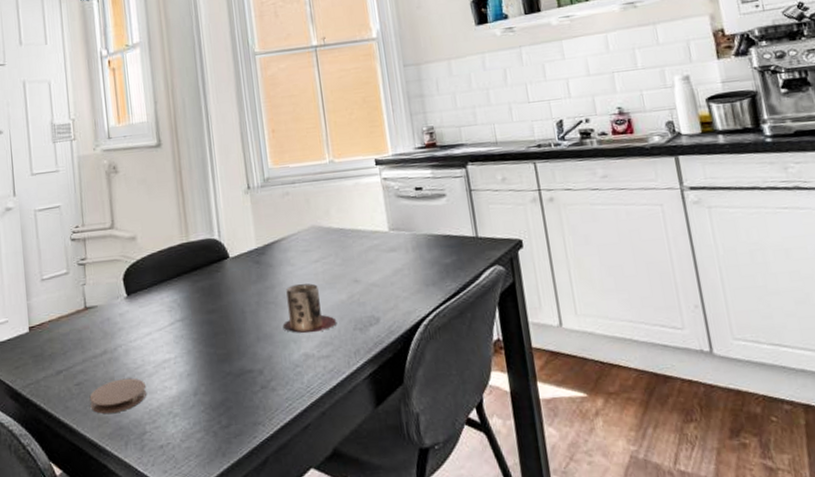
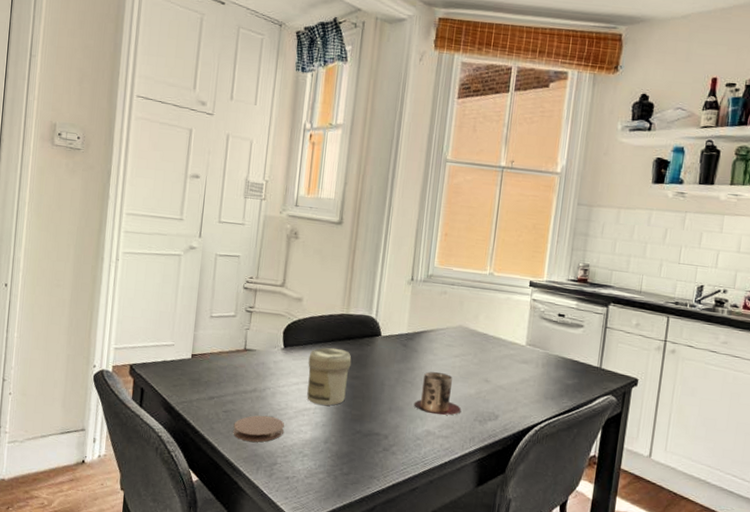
jar: none [156,282,206,352] -> present [307,347,352,406]

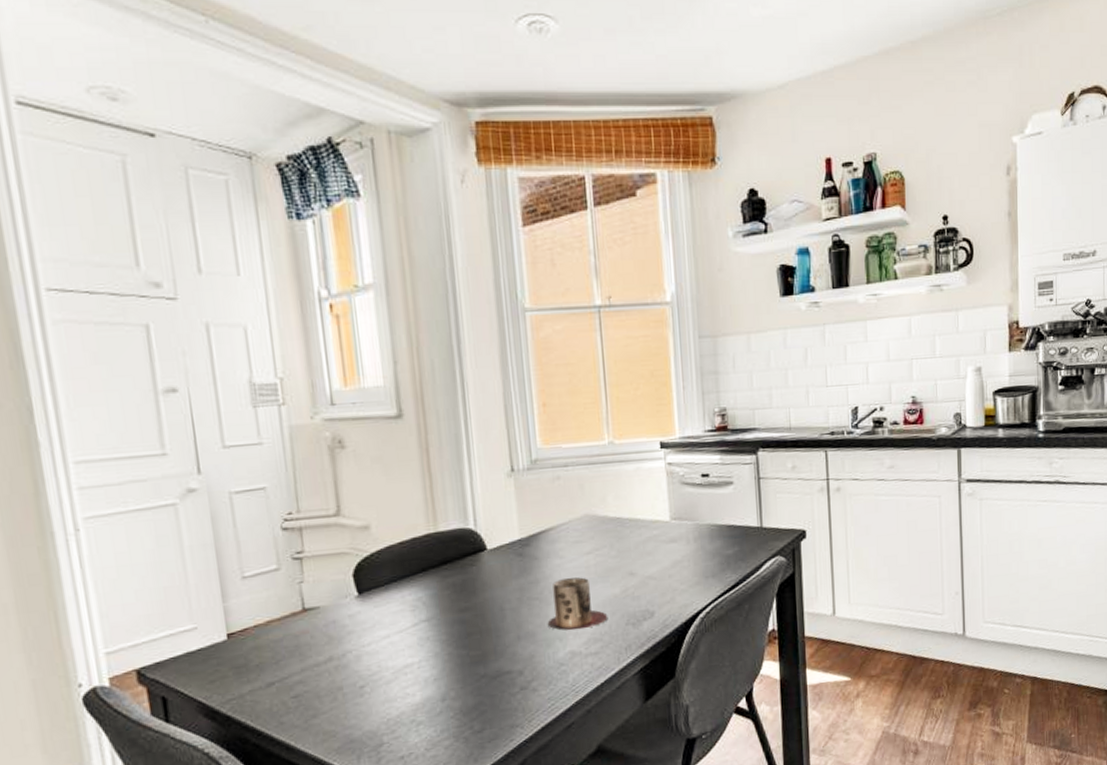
coaster: present [233,415,284,442] -> none [311,686,383,728]
jar: present [307,347,352,406] -> none [395,578,457,656]

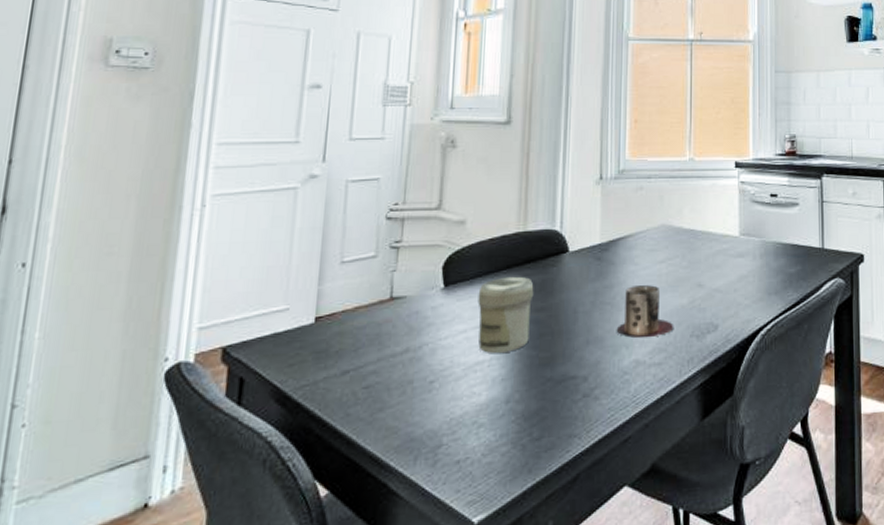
jar: none [395,578,457,656] -> present [478,276,534,353]

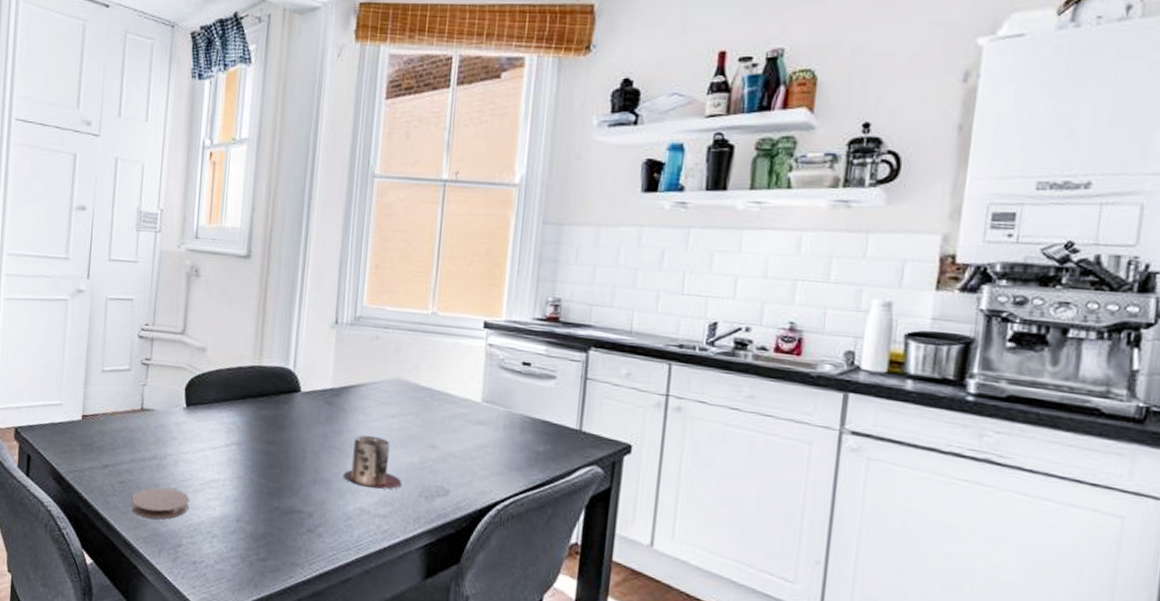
coaster: none [378,381,450,423] -> present [130,487,189,520]
jar: present [478,276,534,353] -> none [214,406,266,476]

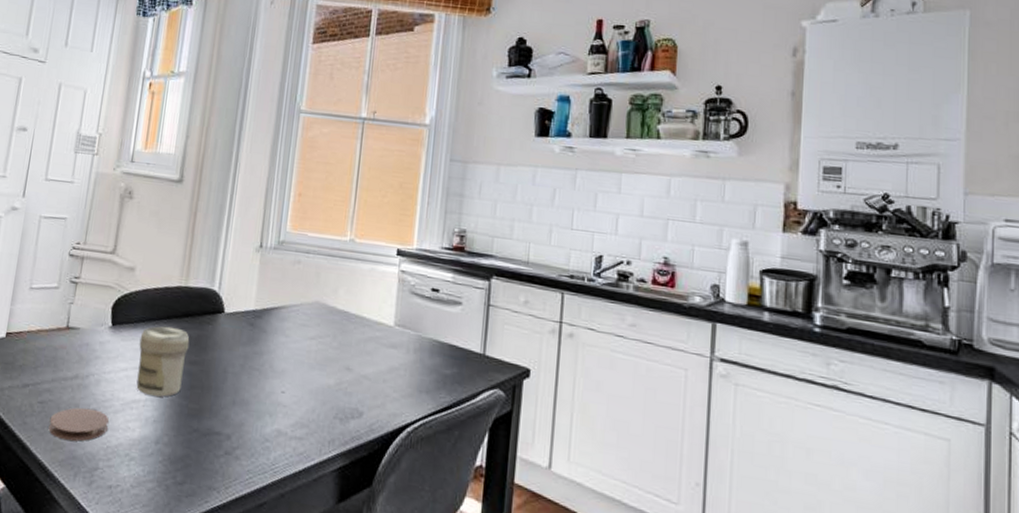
jar: none [214,406,266,476] -> present [136,326,190,397]
mug: present [343,435,402,490] -> none [262,356,319,411]

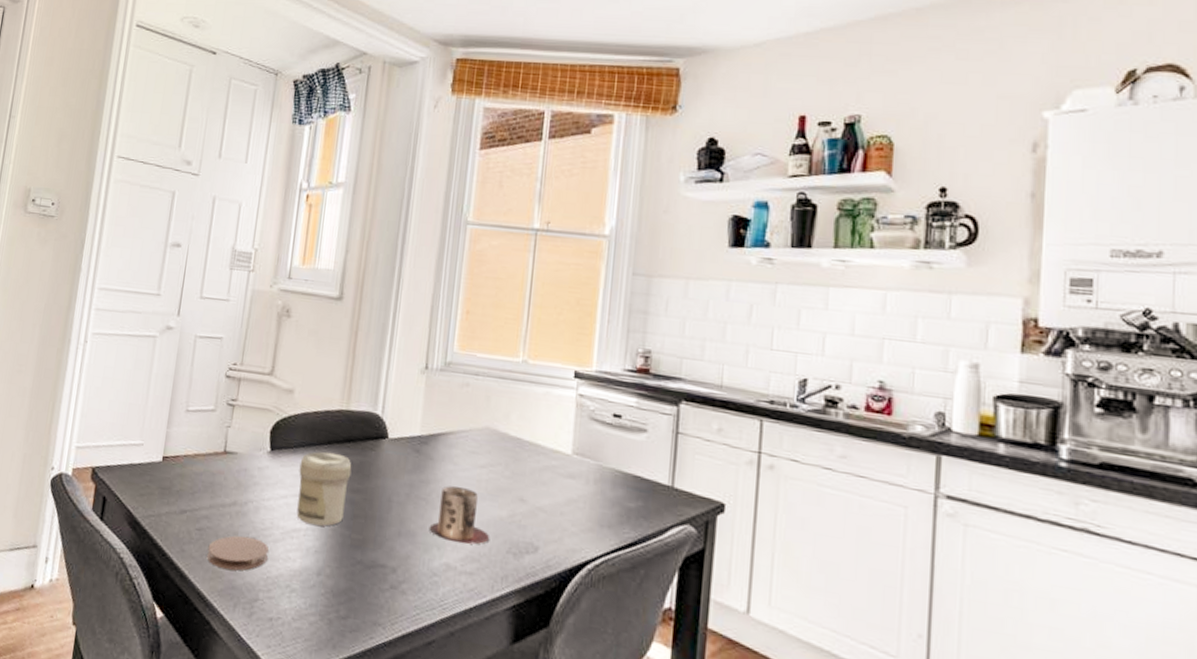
mug: none [262,356,319,411] -> present [429,486,490,545]

